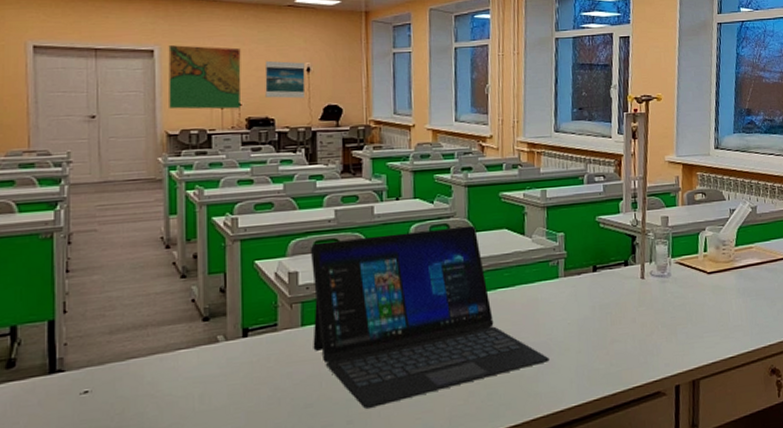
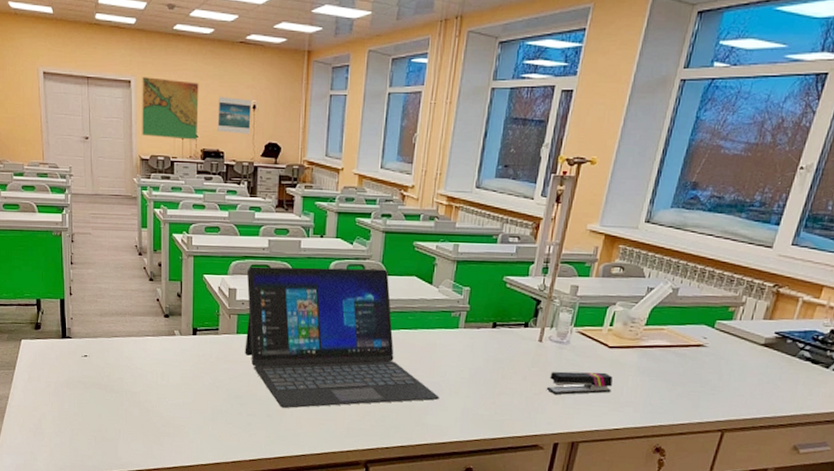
stapler: none [657,300,719,332] -> present [546,371,613,395]

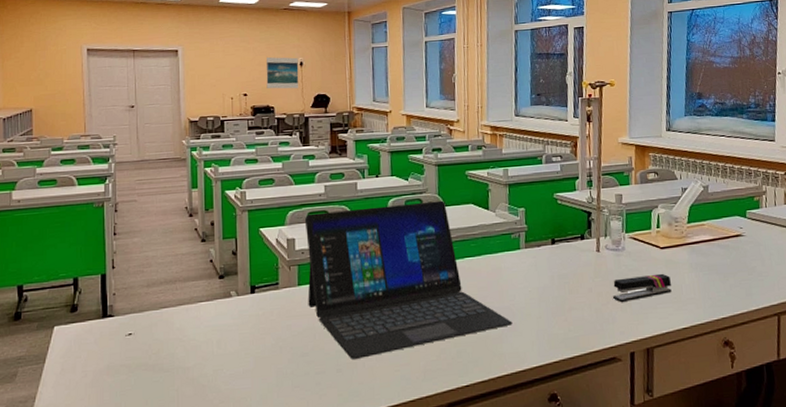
map: present [142,77,199,140] -> none [189,45,247,100]

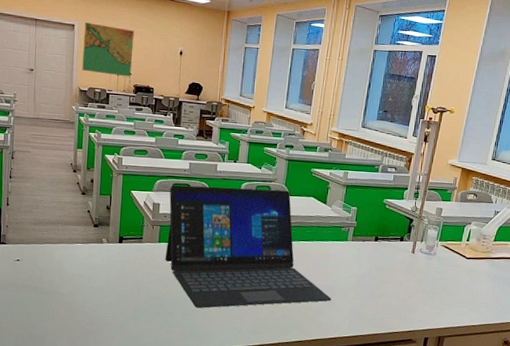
map: none [189,45,247,100] -> present [82,22,134,77]
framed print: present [265,56,299,89] -> none [149,42,179,75]
stapler: present [612,273,672,302] -> none [418,277,470,297]

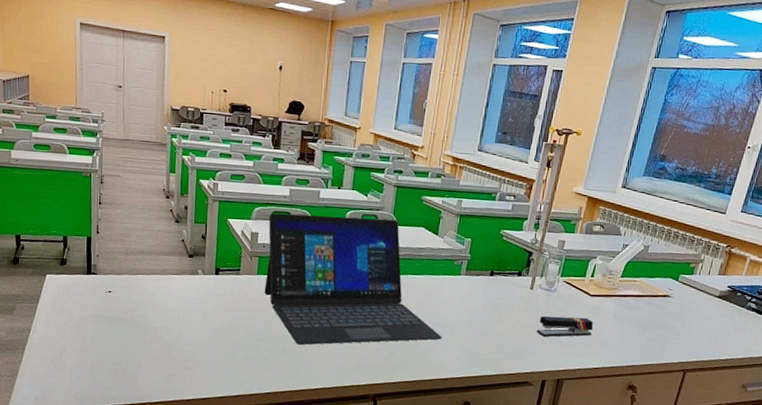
map: present [82,22,134,77] -> none [174,34,230,95]
stapler: none [418,277,470,297] -> present [536,316,593,337]

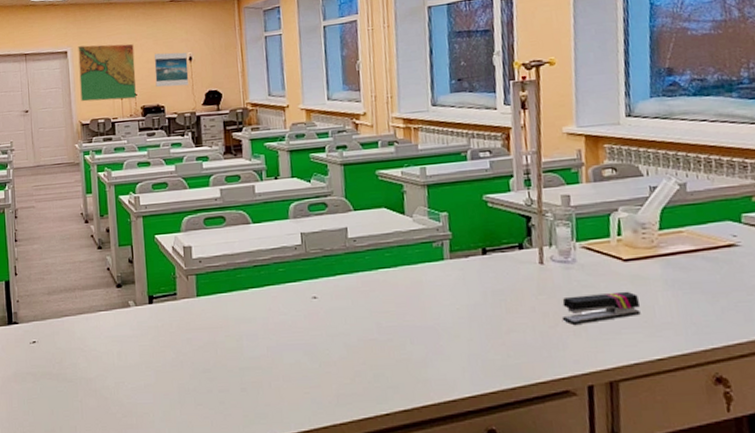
map: none [174,34,230,95] -> present [78,44,136,102]
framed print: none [246,55,278,92] -> present [154,52,189,88]
laptop: present [264,213,442,345] -> none [200,204,438,378]

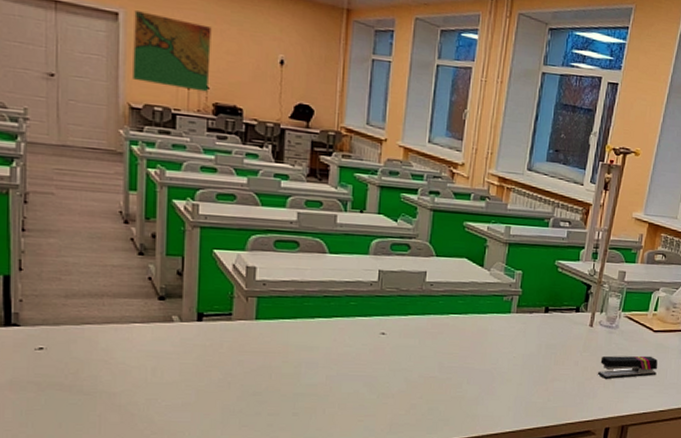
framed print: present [154,52,189,88] -> none [235,45,278,92]

